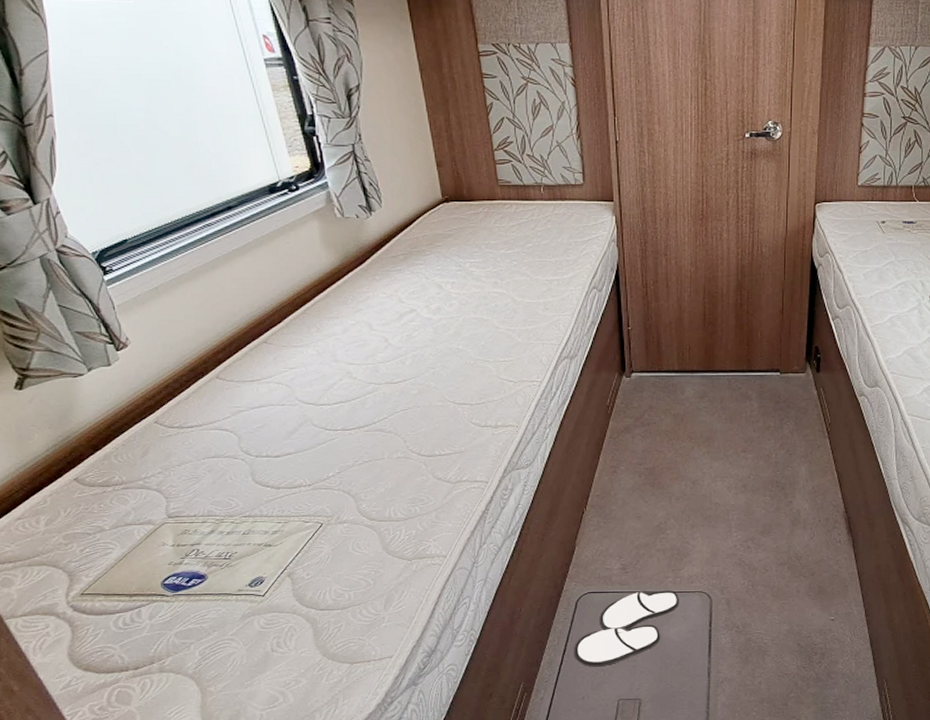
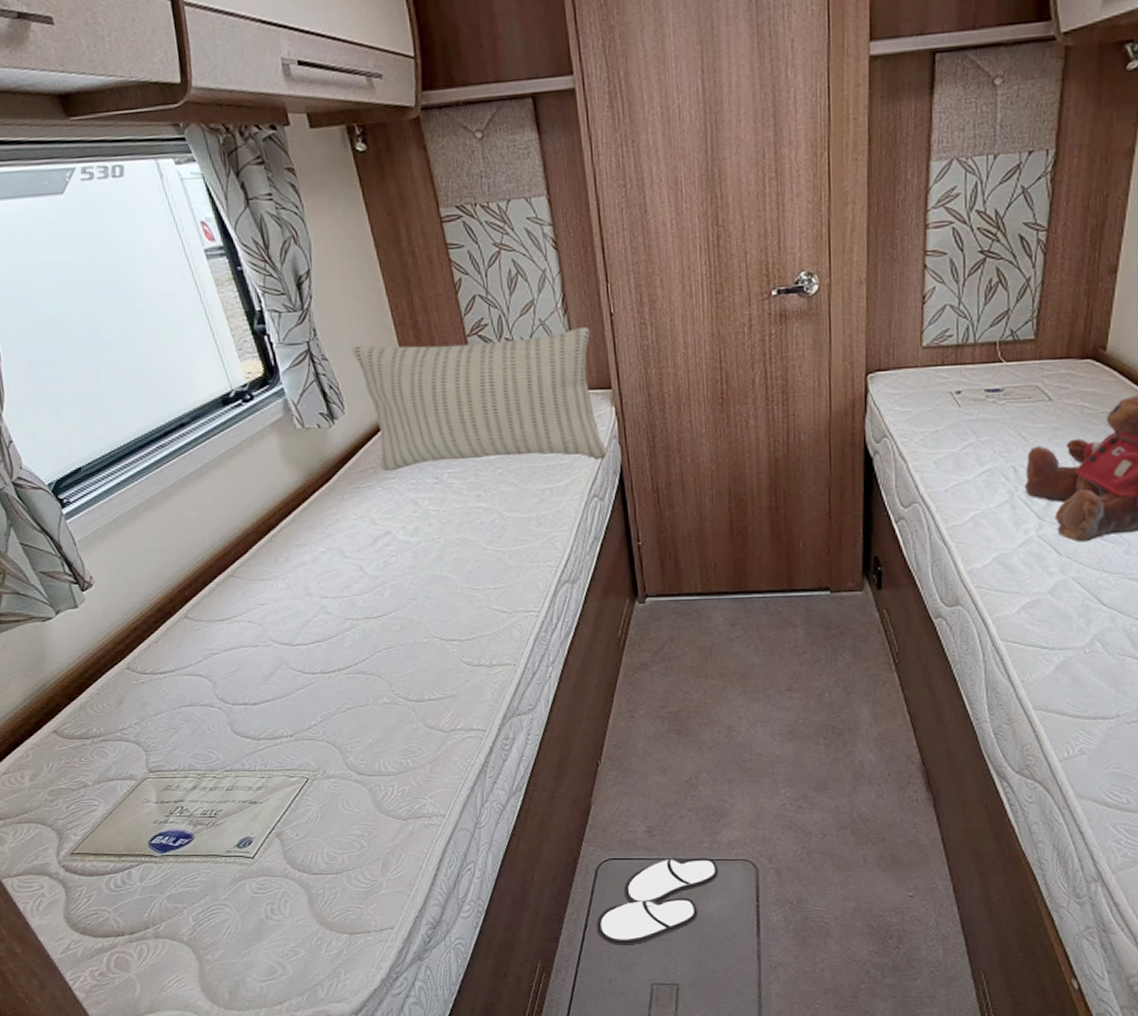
pillow: none [392,151,608,259] -> present [351,327,608,472]

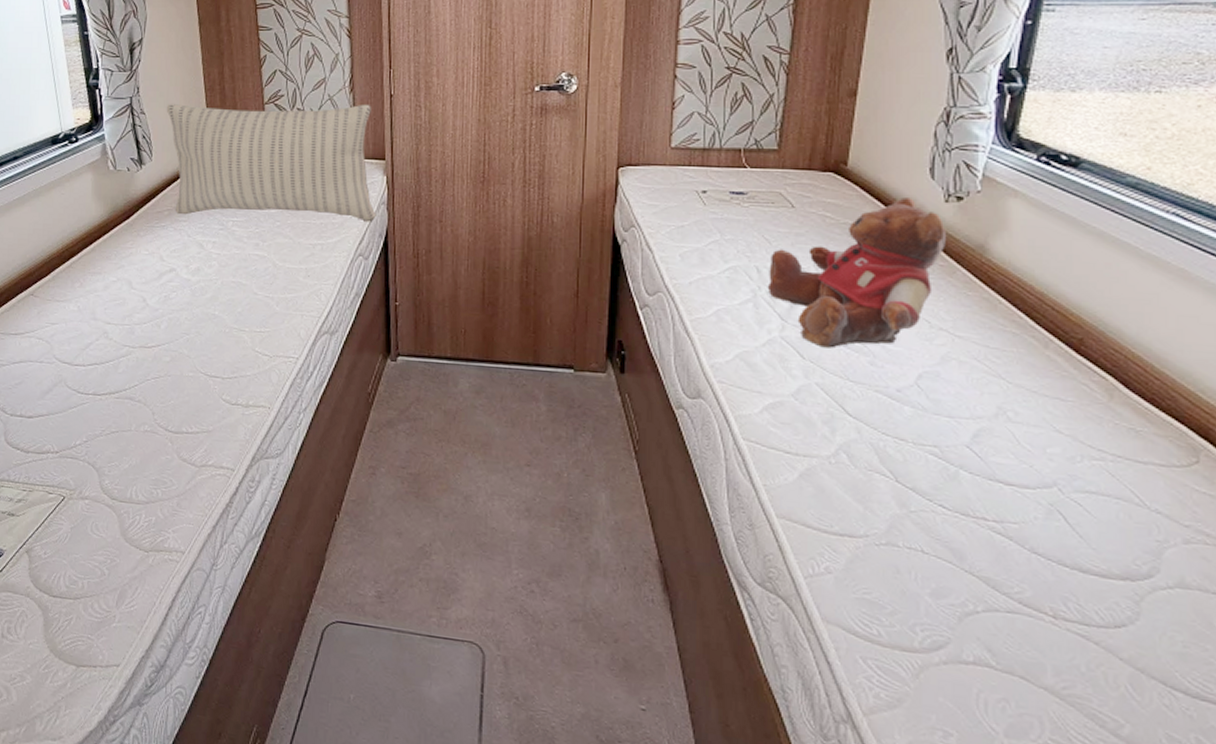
slippers: present [596,857,719,945] -> none [316,628,445,722]

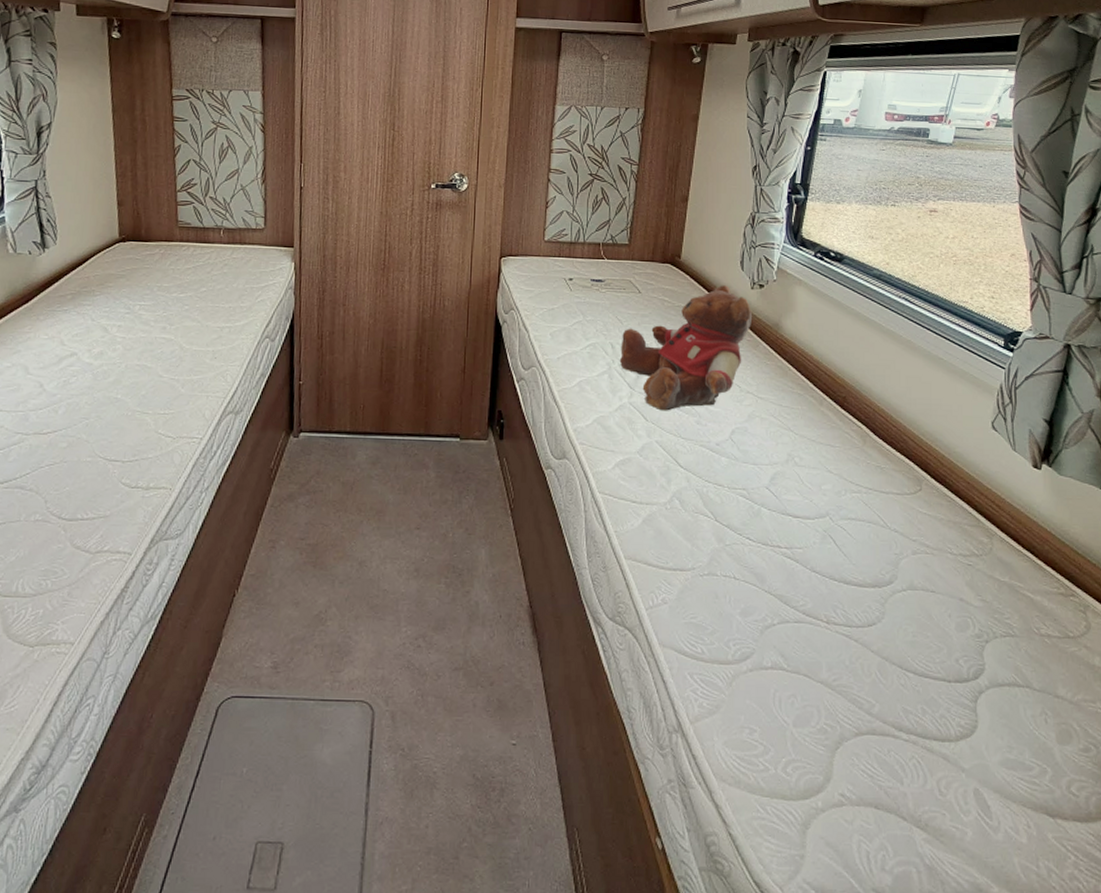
pillow: present [166,104,376,221] -> none [74,188,284,305]

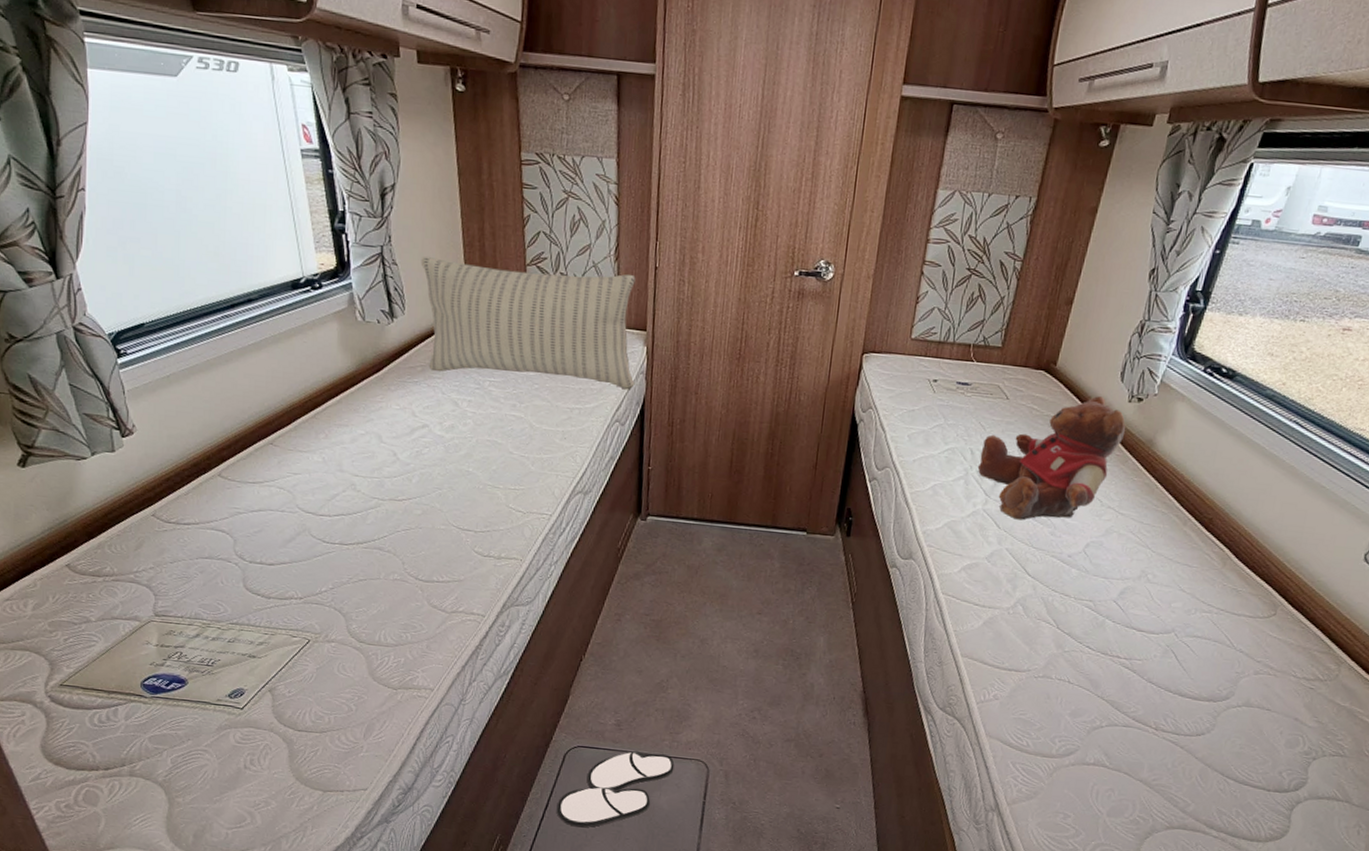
pillow: none [74,188,284,305] -> present [420,257,636,389]
slippers: none [208,696,337,796] -> present [556,750,675,828]

